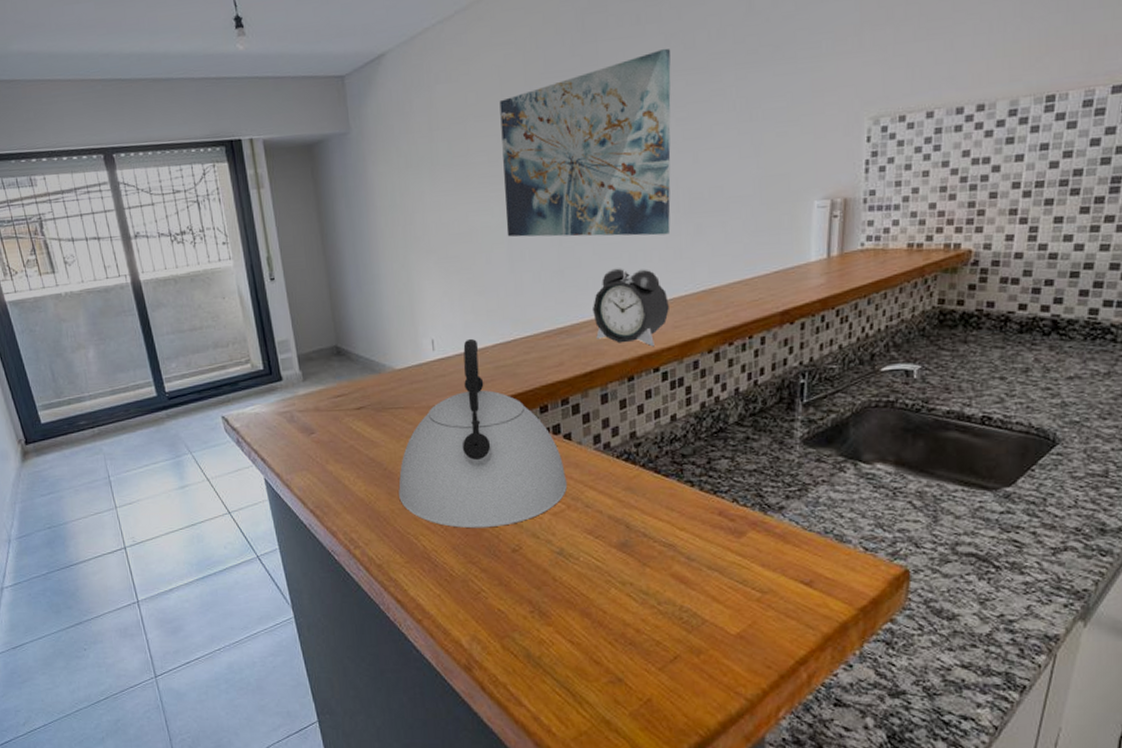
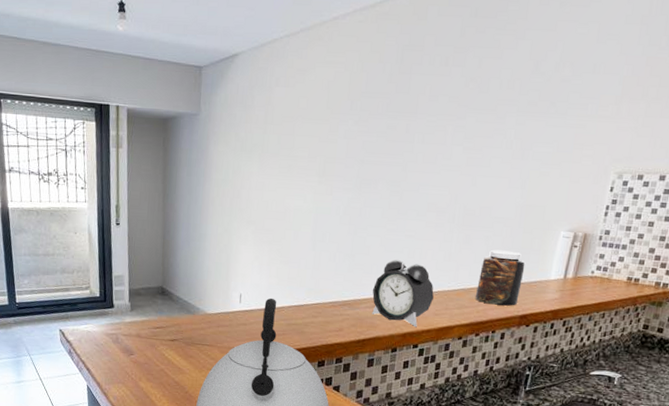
wall art: present [499,48,671,237] -> none [314,88,468,240]
jar: none [720,235,777,304] -> present [475,250,525,306]

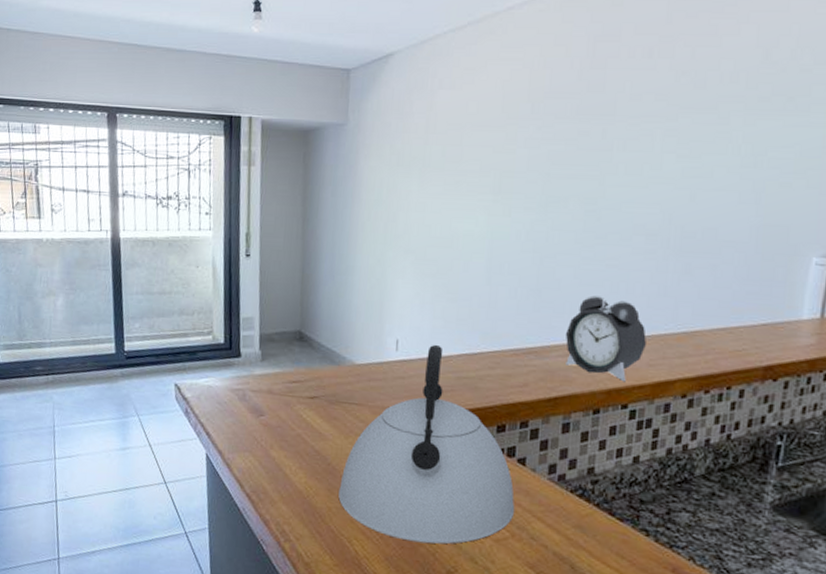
jar: present [475,250,525,306] -> none [701,281,767,354]

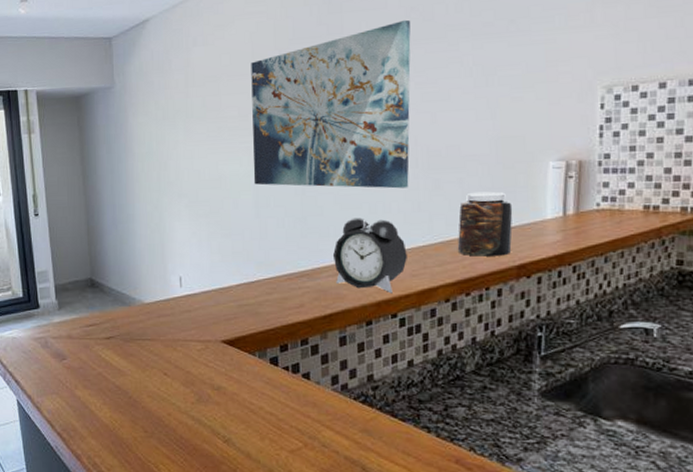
kettle: present [338,344,515,544] -> none [142,277,305,461]
wall art: none [488,84,679,270] -> present [251,19,411,189]
jar: none [701,281,767,354] -> present [457,191,513,257]

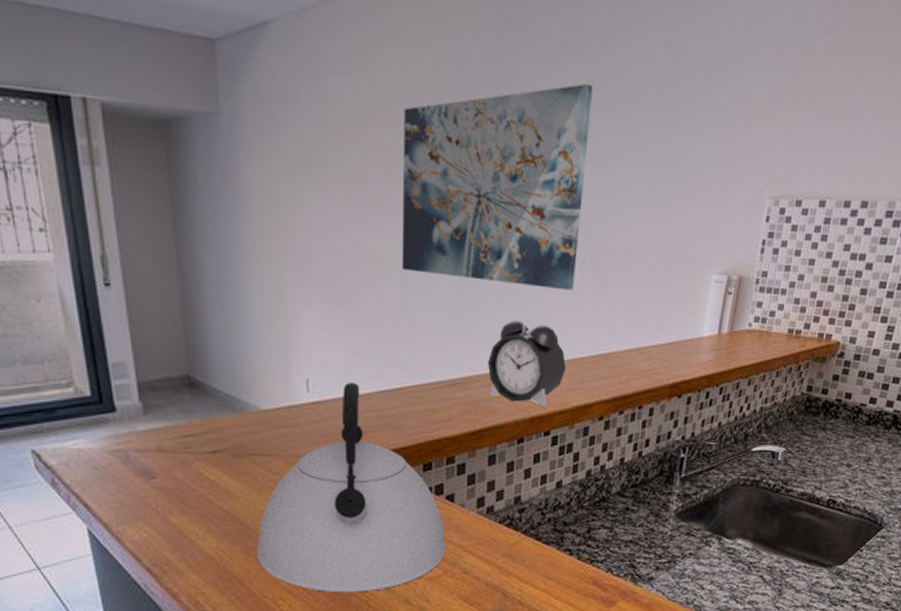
kettle: none [142,277,305,461] -> present [257,381,446,593]
jar: present [457,191,513,257] -> none [616,301,674,373]

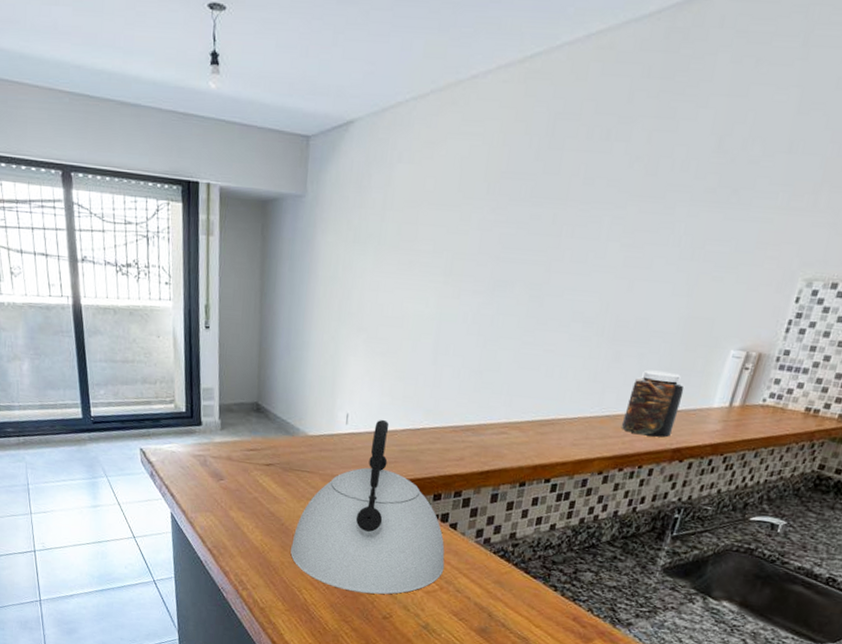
wall art: present [401,83,592,291] -> none [436,170,632,356]
alarm clock: present [487,320,566,409] -> none [499,378,574,459]
jar: none [616,301,674,373] -> present [621,370,685,438]

